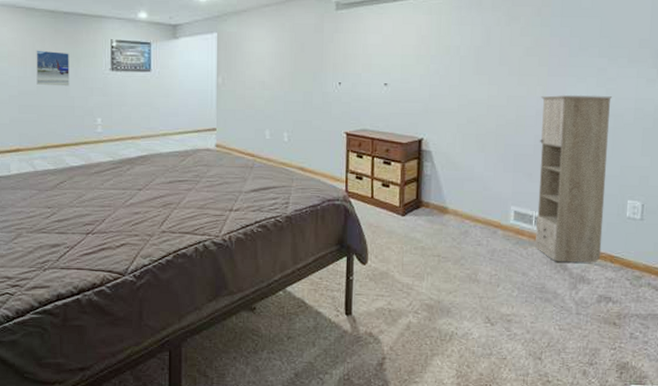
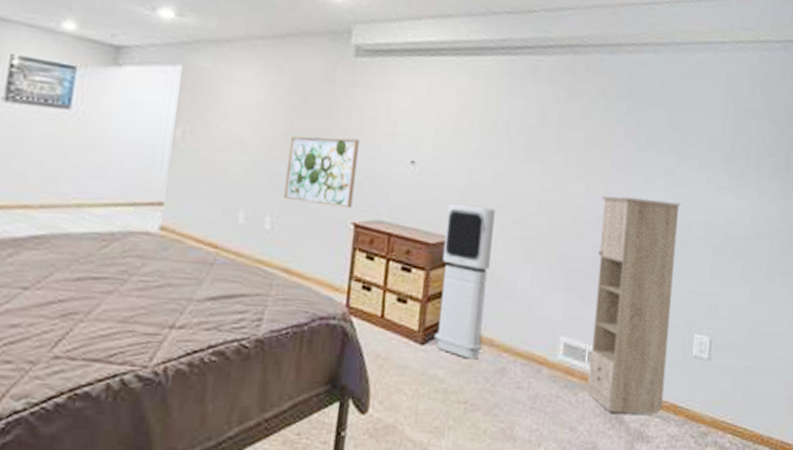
wall art: none [294,71,345,122] -> present [283,136,360,209]
air purifier: none [411,112,452,225] -> present [434,203,495,359]

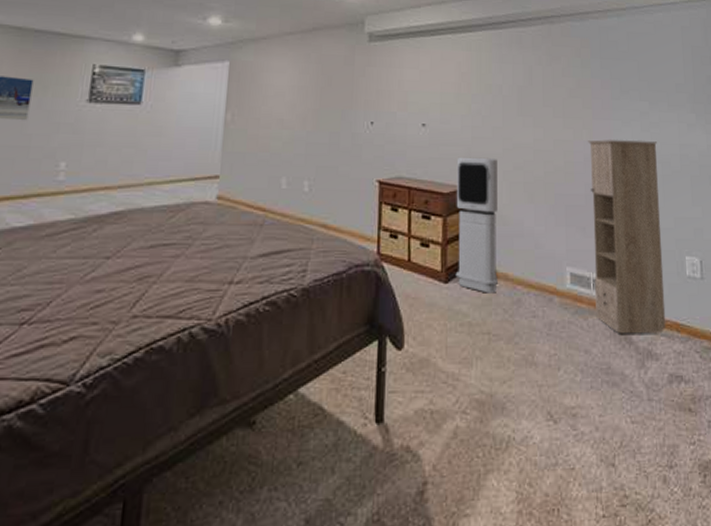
wall art: present [283,136,360,209] -> none [317,109,378,168]

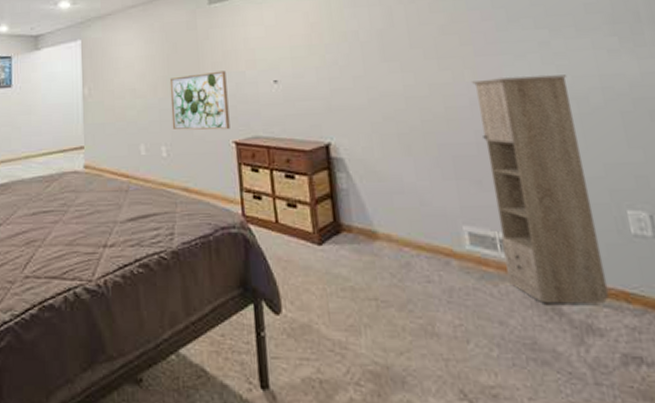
wall art: none [317,109,378,168] -> present [169,70,230,130]
air purifier: present [455,157,498,293] -> none [316,109,380,256]

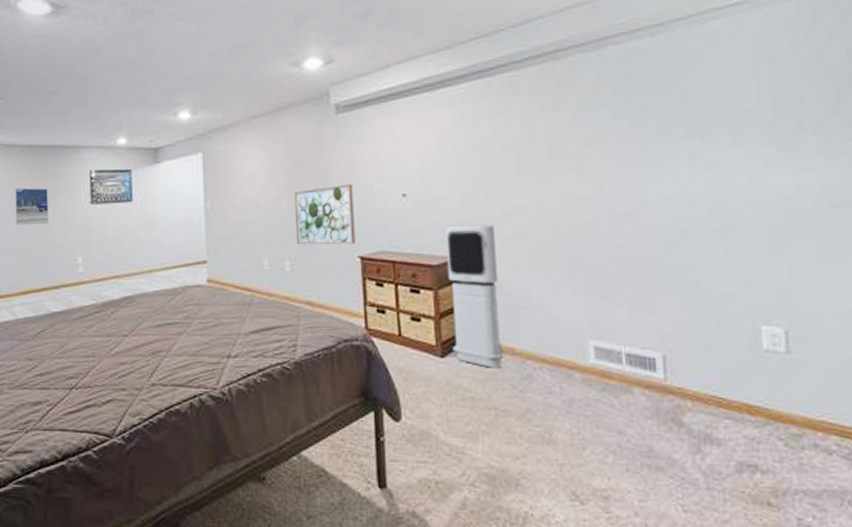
air purifier: none [316,109,380,256] -> present [445,224,503,368]
storage cabinet: present [472,75,610,304] -> none [612,187,733,416]

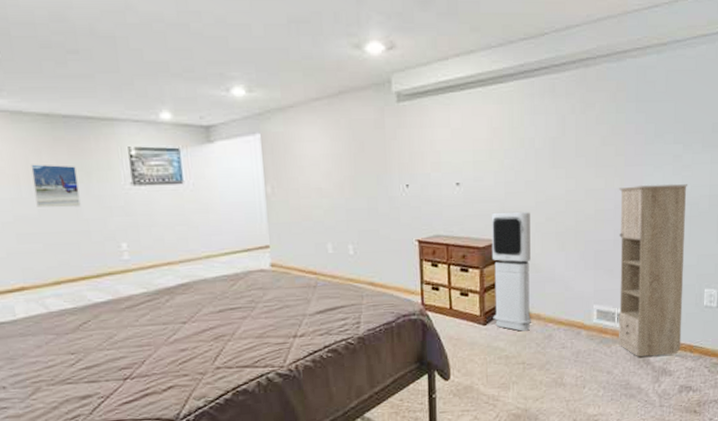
wall art: present [293,184,356,245] -> none [356,172,414,230]
storage cabinet: none [612,187,733,416] -> present [619,184,687,357]

